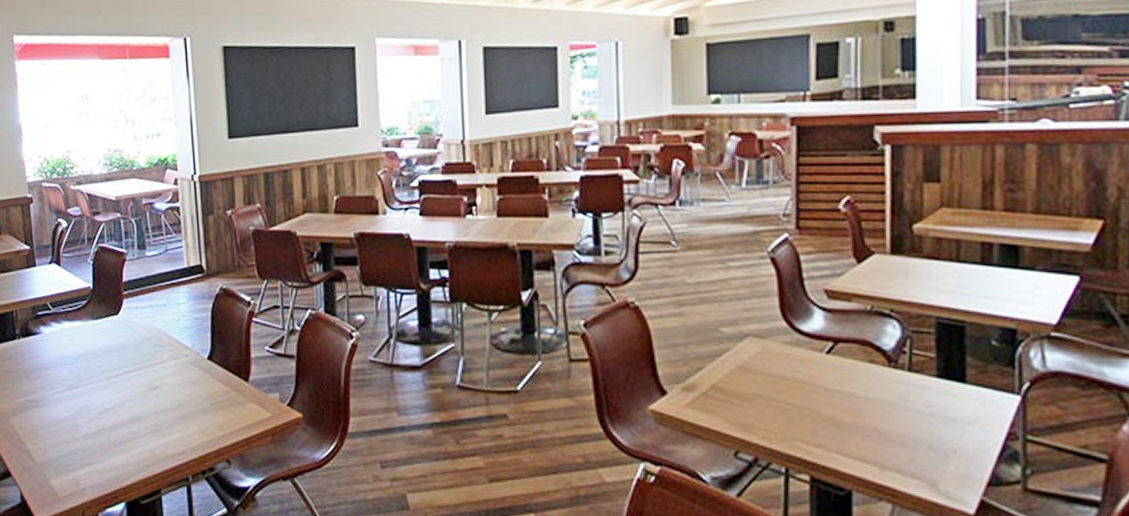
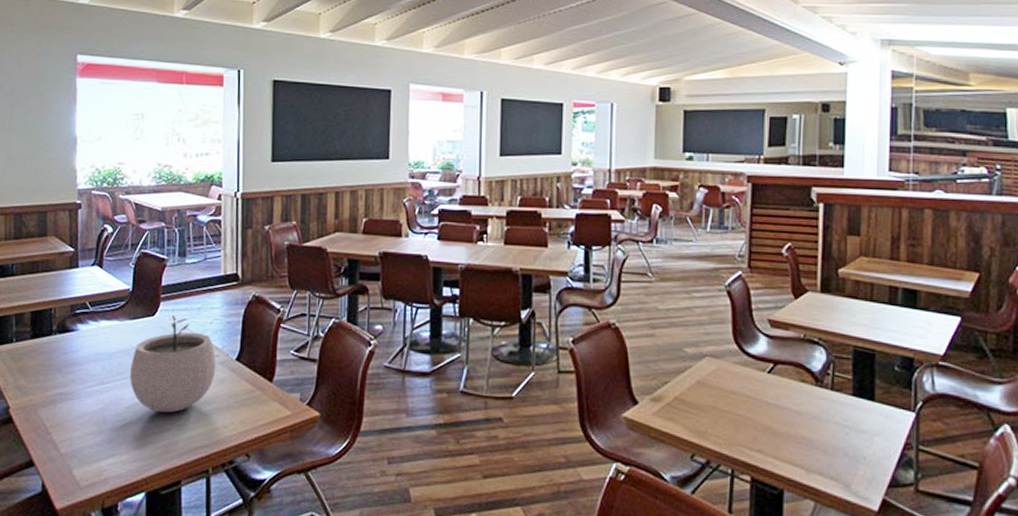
plant pot: none [98,313,188,419] -> present [130,315,216,413]

